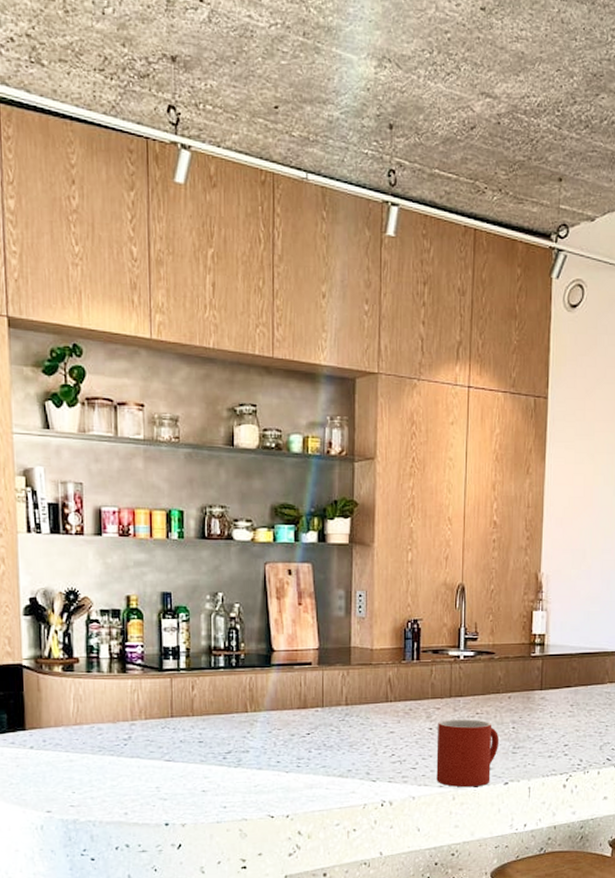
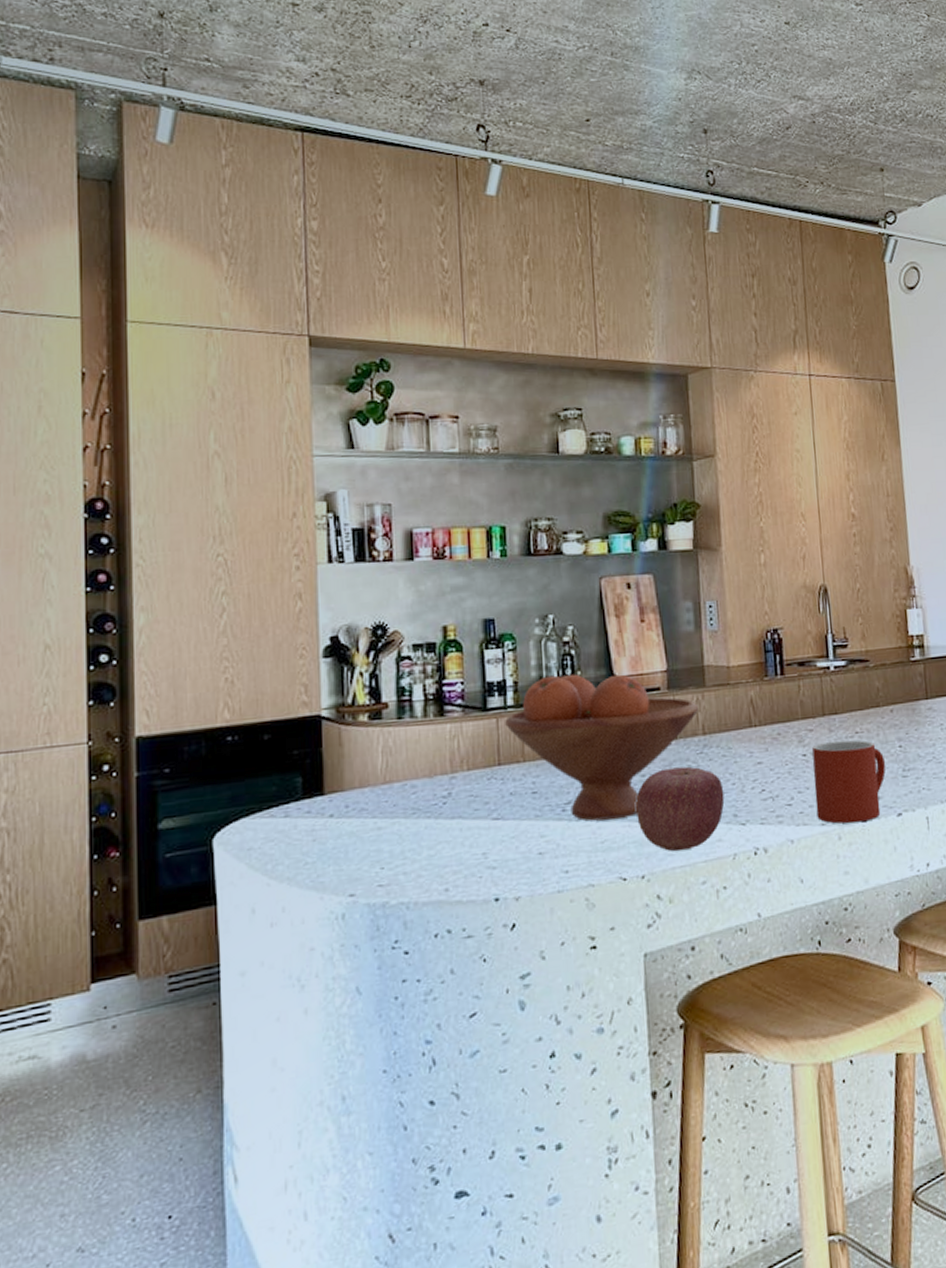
fruit bowl: none [178,645,343,769] -> present [505,674,698,821]
apple: none [285,730,360,799] -> present [636,766,725,852]

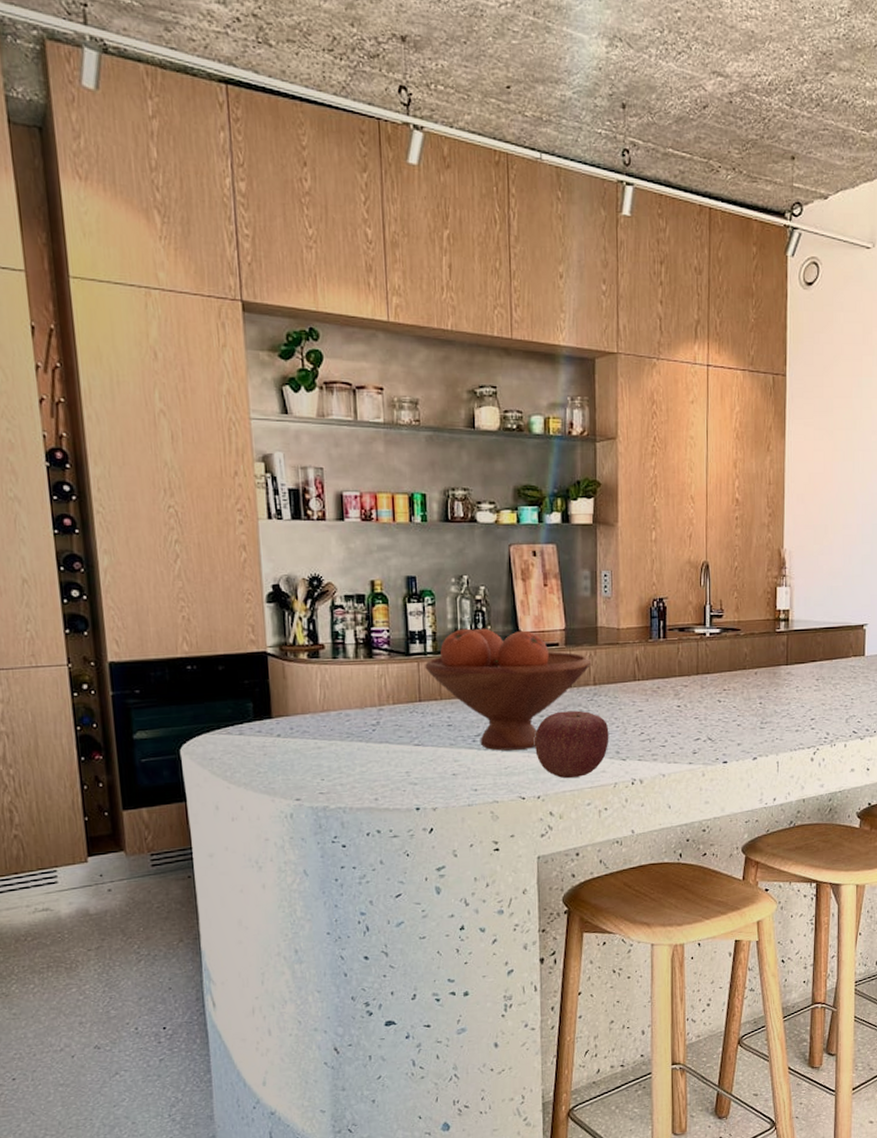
mug: present [812,740,886,824] -> none [685,696,746,764]

